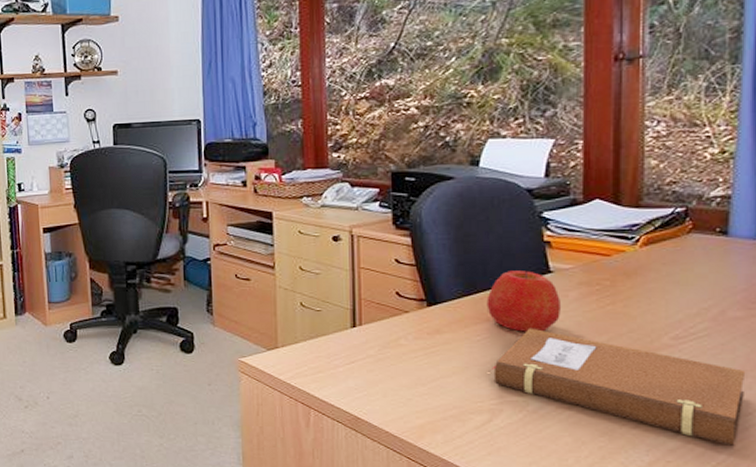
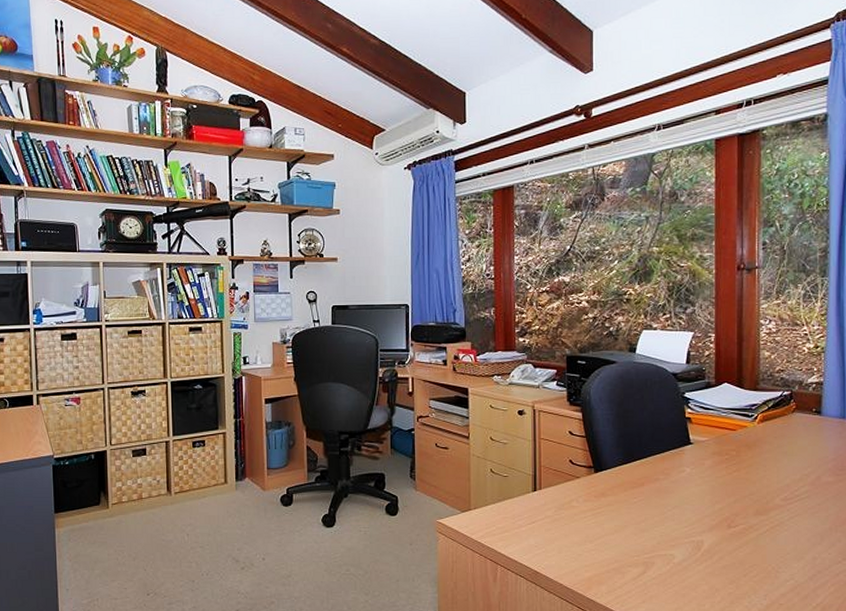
apple: present [486,271,560,332] -> none [642,442,699,495]
notebook: present [489,328,746,447] -> none [643,491,836,590]

